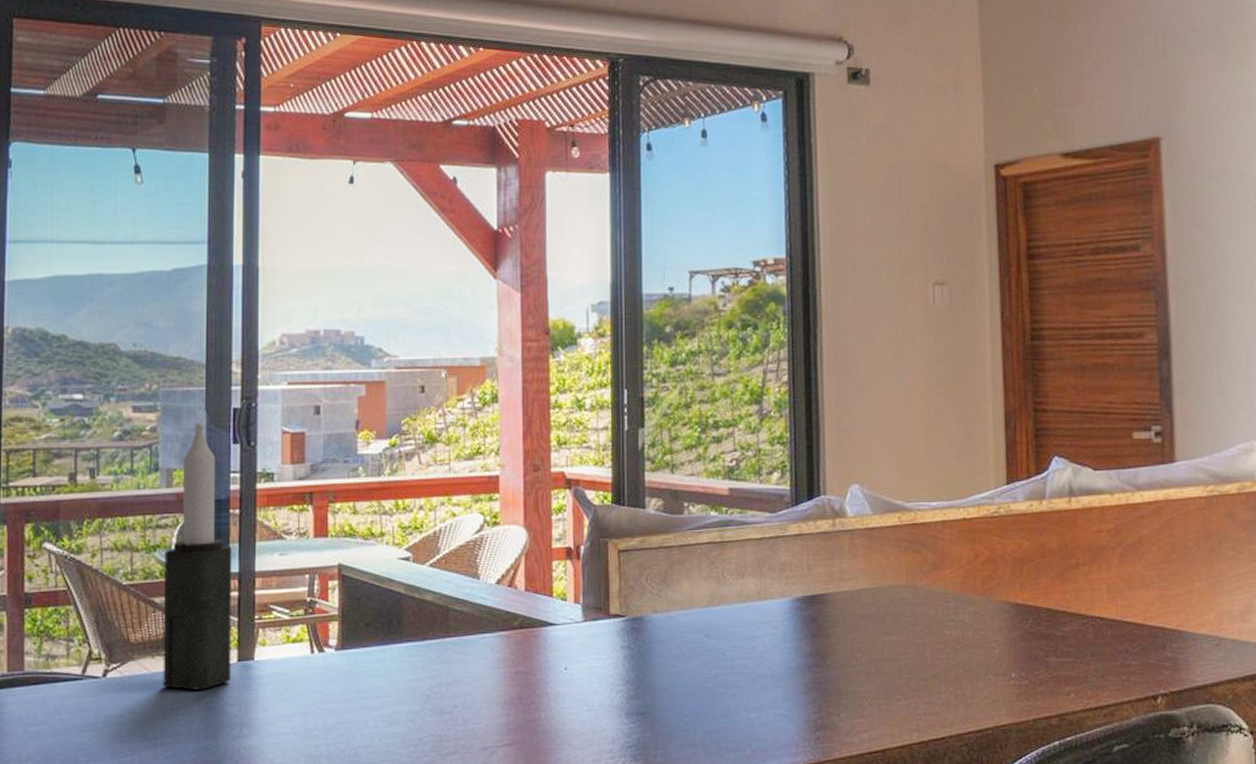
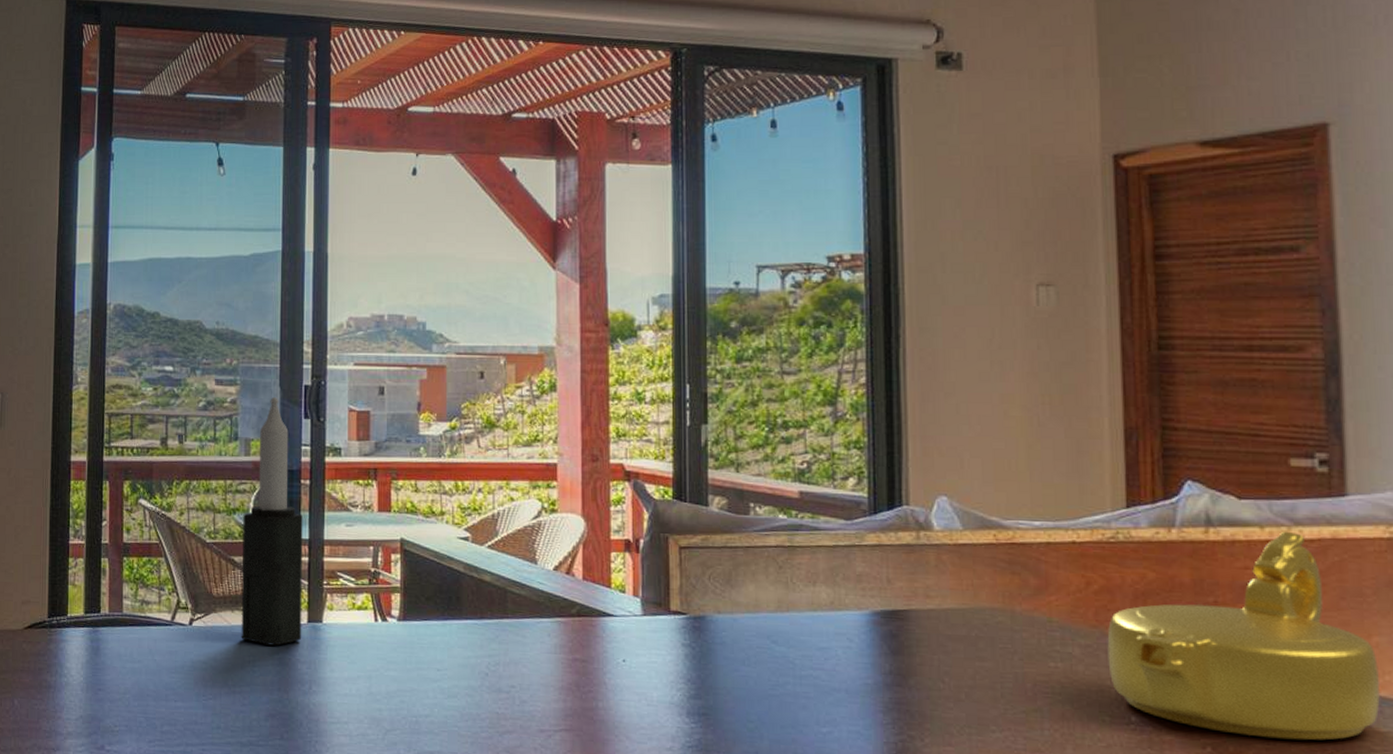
teapot: none [992,496,1201,680] -> present [1107,531,1380,741]

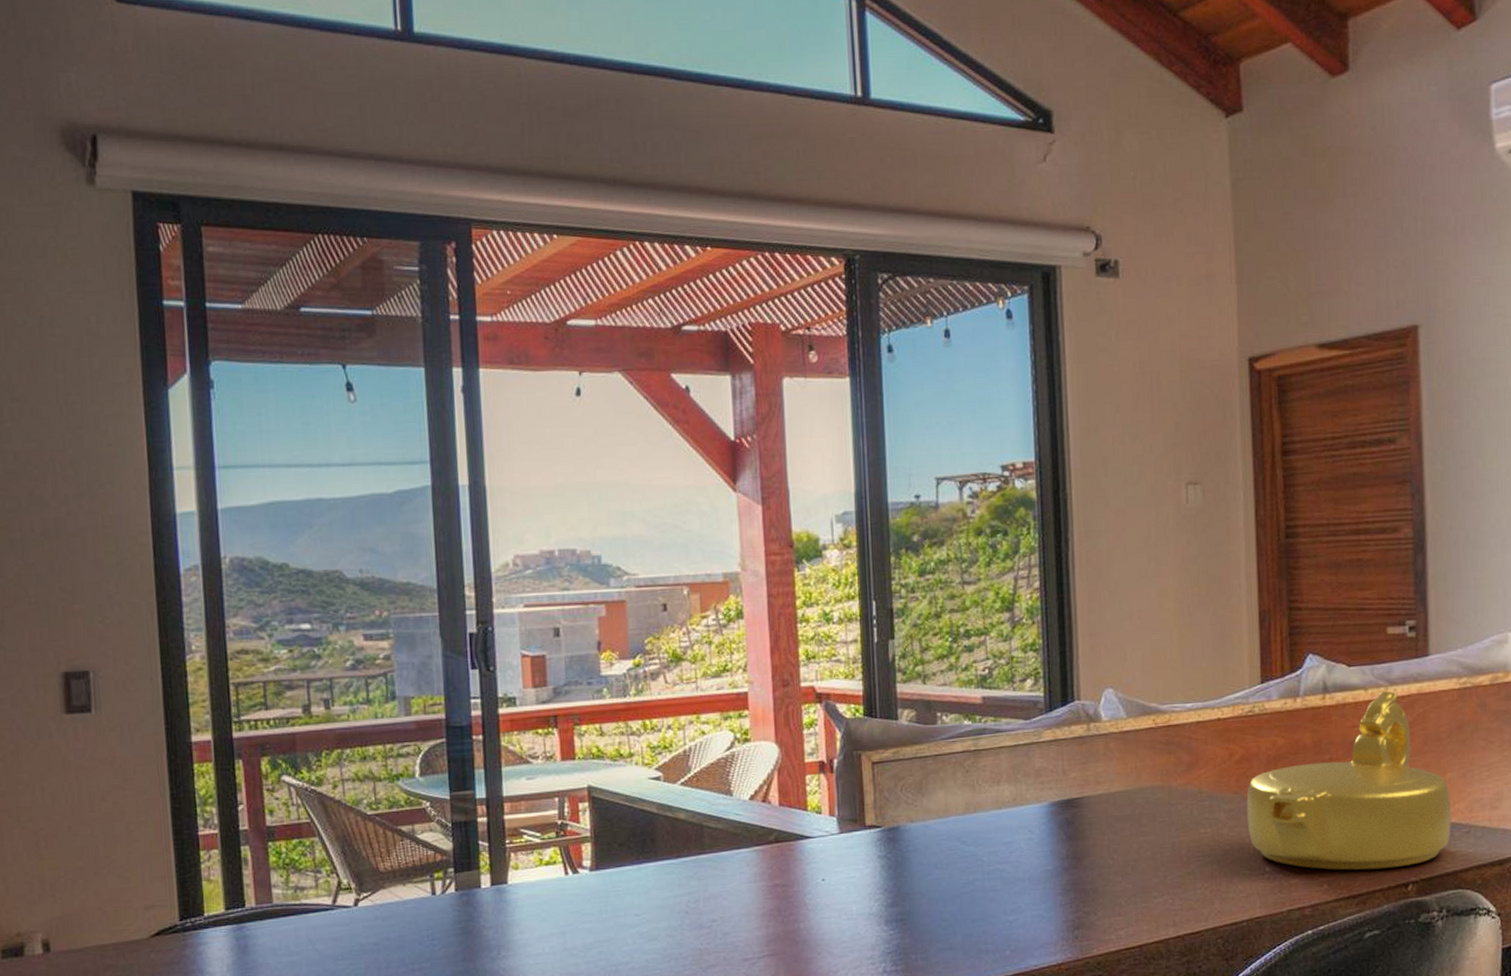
candle: present [241,397,303,646] -> none [408,649,486,916]

